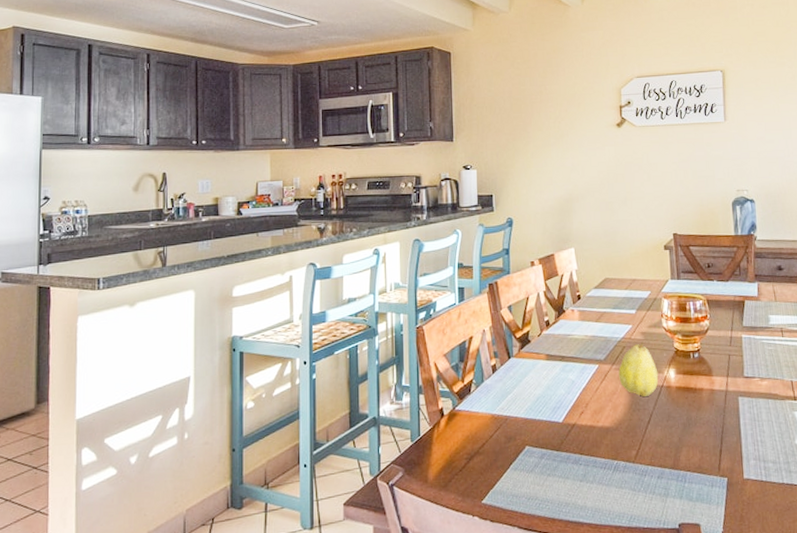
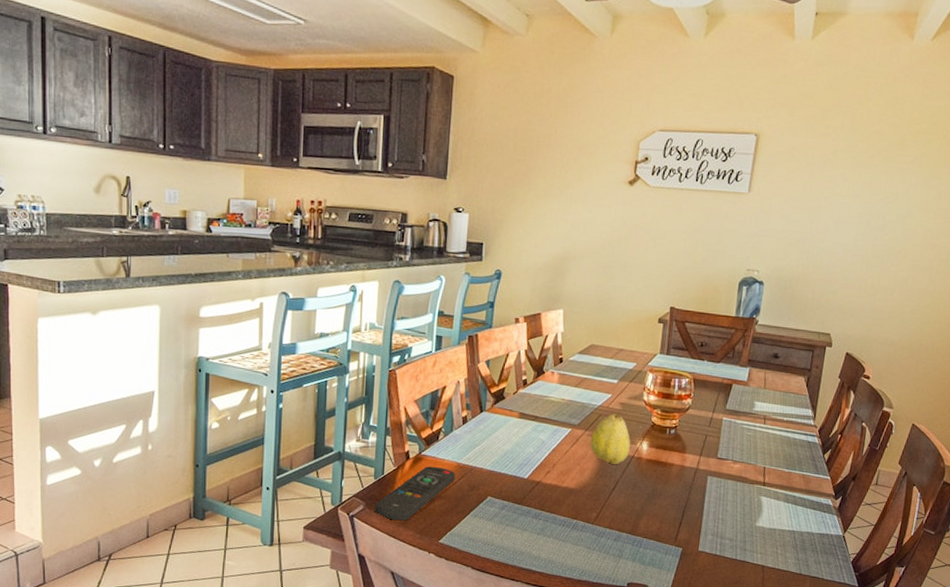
remote control: none [414,421,491,485] -> present [374,466,455,521]

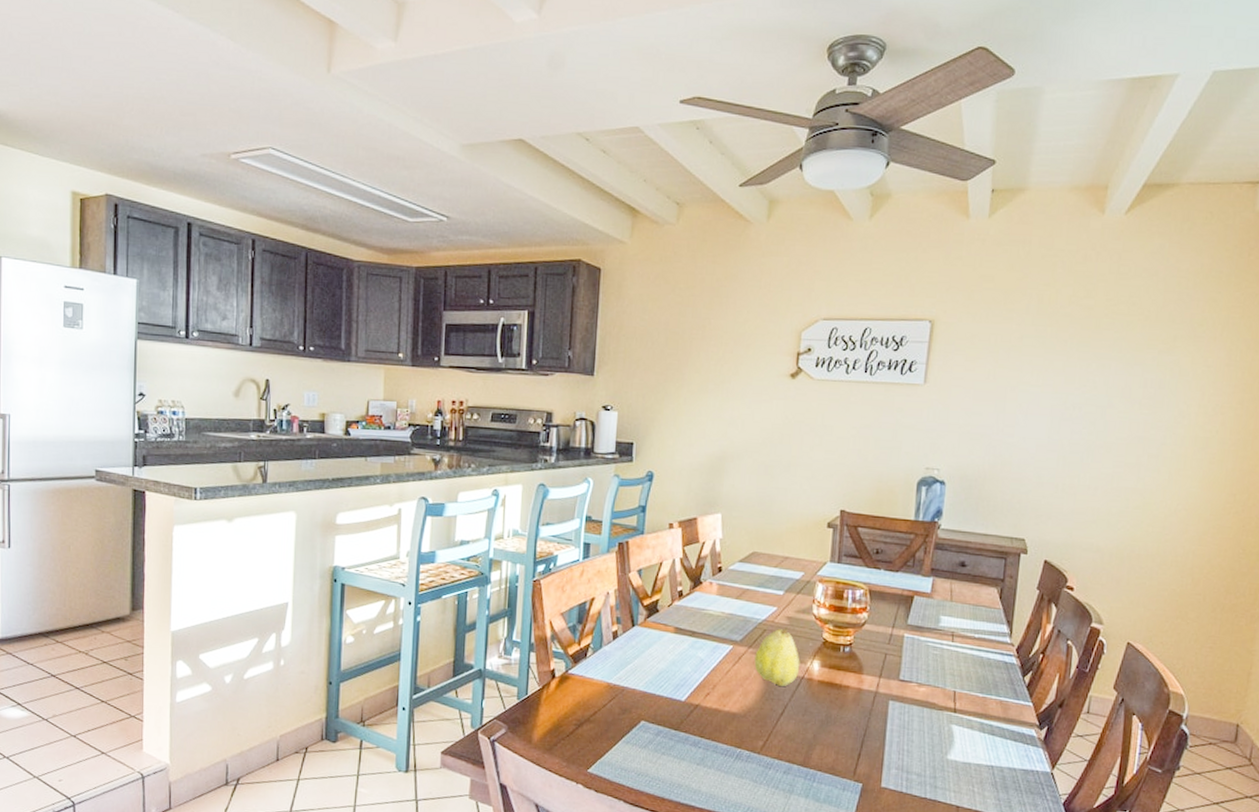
remote control: present [374,466,455,521] -> none [517,686,605,747]

